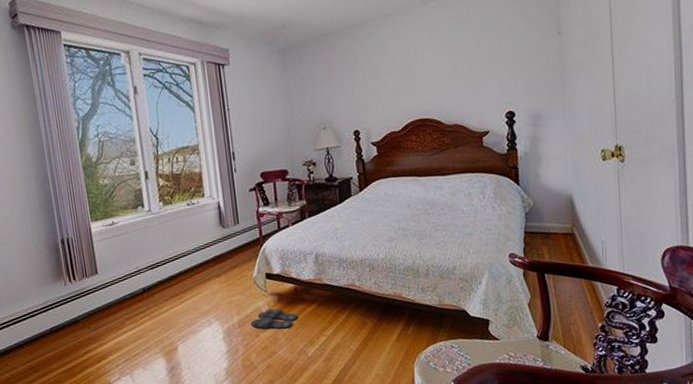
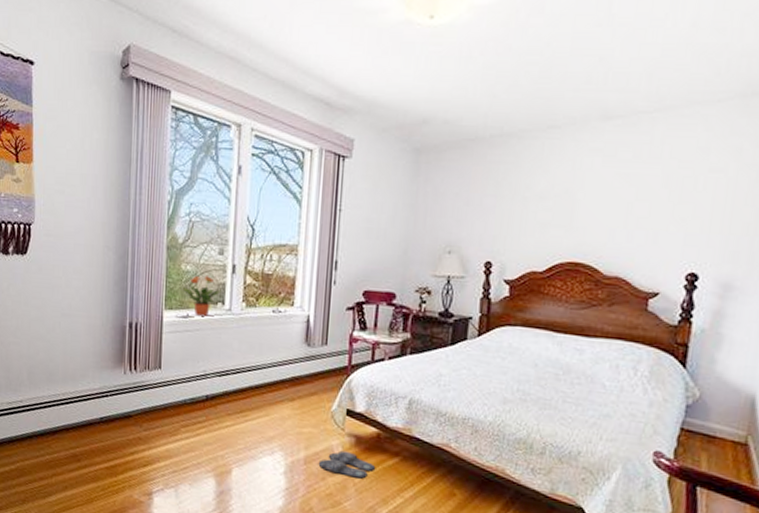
potted plant: none [104,185,139,222] -> present [183,276,221,317]

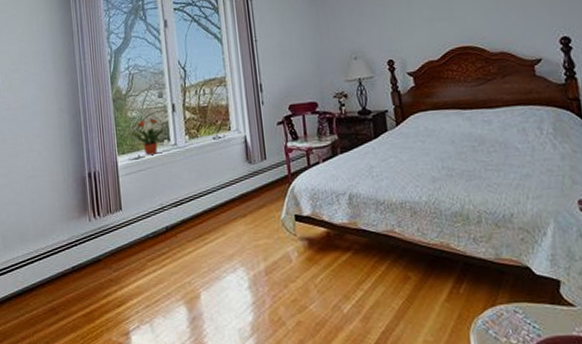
slippers: present [318,450,375,479] -> none [278,255,331,280]

